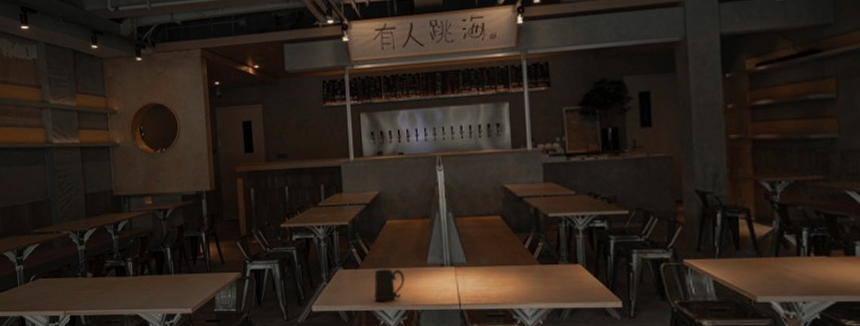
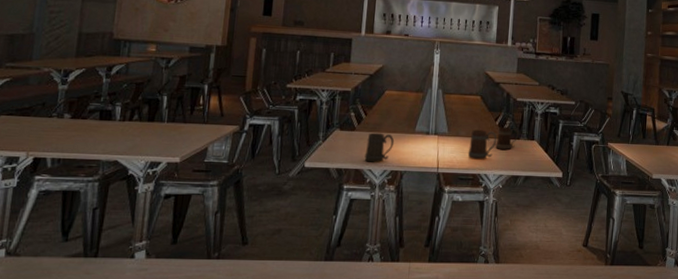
beer mug: none [494,256,529,292] -> present [467,129,497,160]
beer mug: none [528,249,557,279] -> present [495,126,519,151]

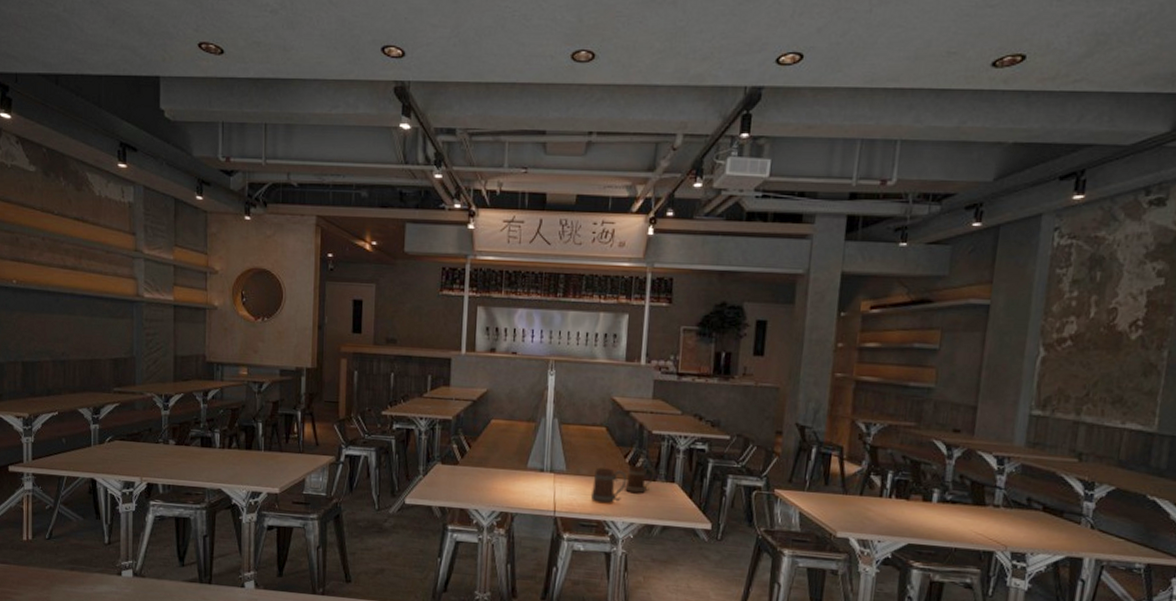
beer mug: present [364,132,395,163] -> none [469,467,504,502]

